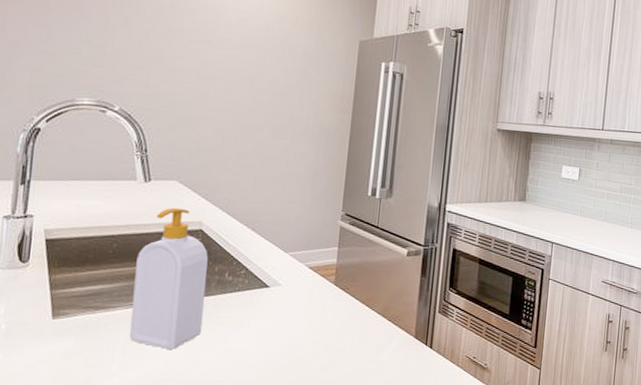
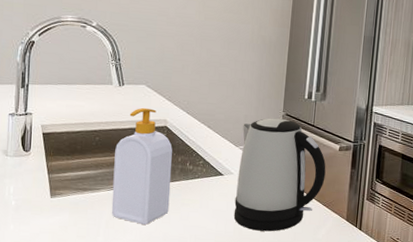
kettle: none [280,218,392,354] -> present [233,118,326,232]

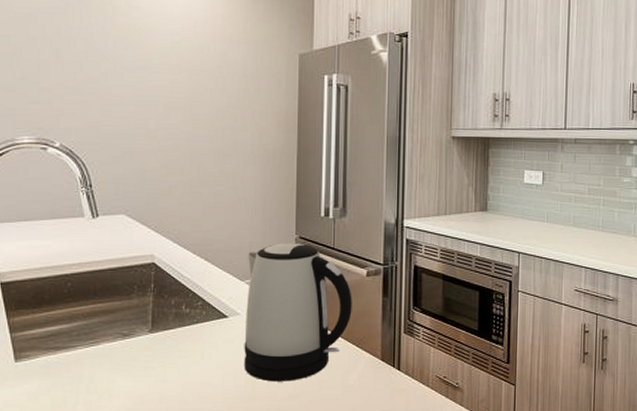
soap bottle: present [111,107,173,226] -> none [92,242,164,387]

